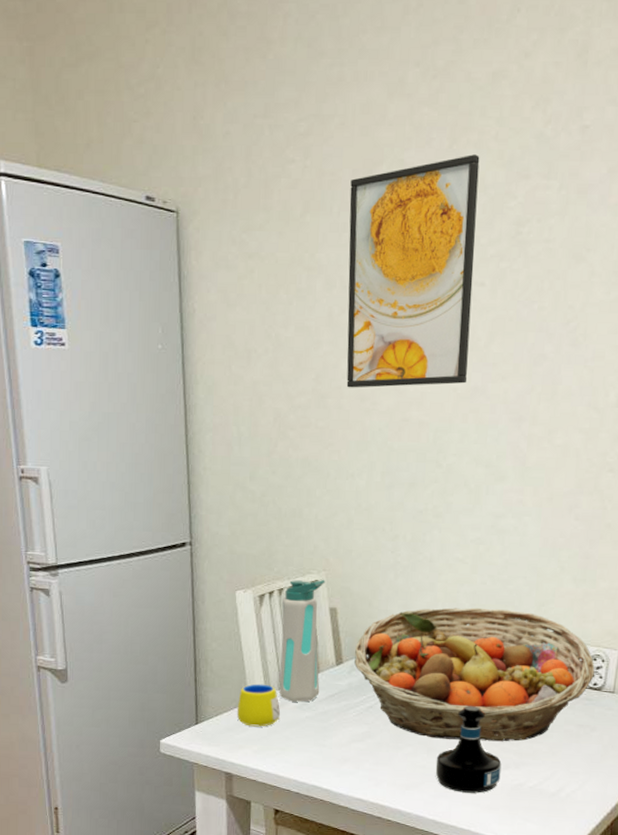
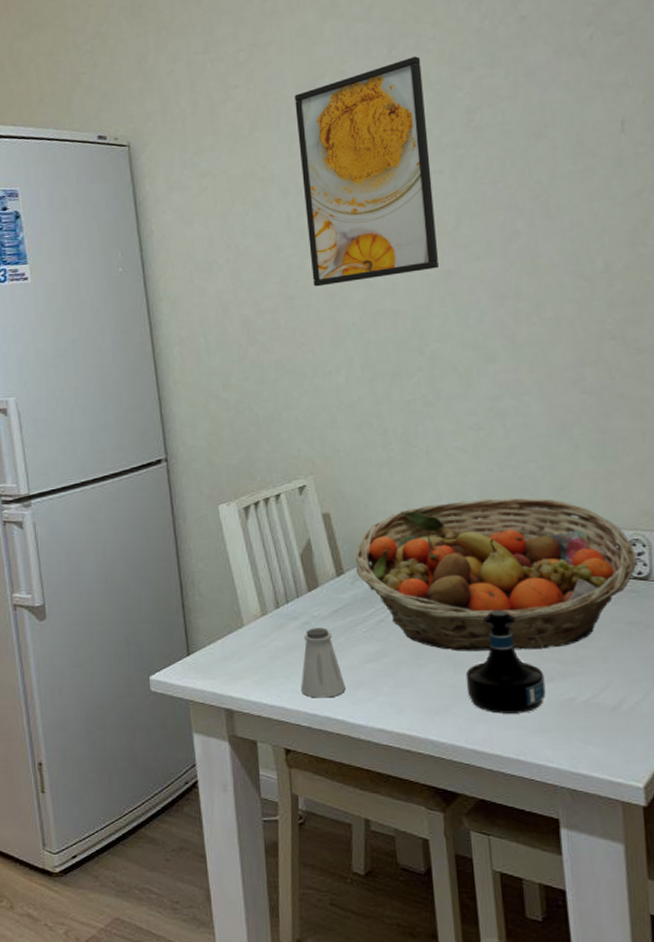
mug: present [236,683,280,727] -> none [231,604,280,654]
water bottle: present [279,579,325,702] -> none [269,483,322,622]
saltshaker: none [294,708,333,769] -> present [301,627,346,698]

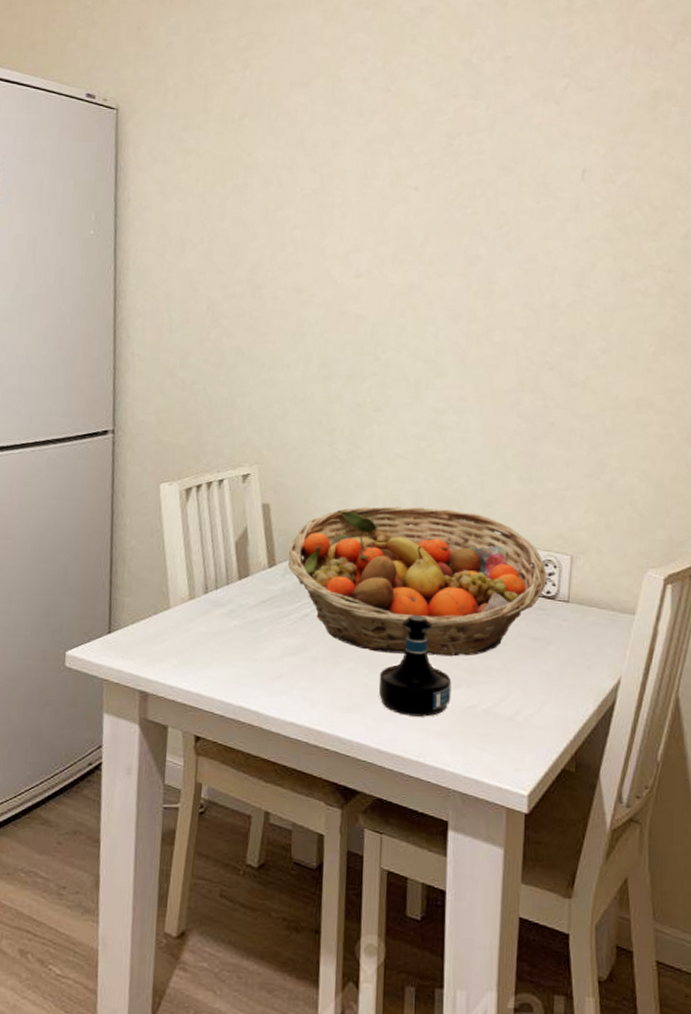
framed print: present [294,56,440,287] -> none [282,74,411,280]
saltshaker: present [301,627,346,698] -> none [219,616,263,688]

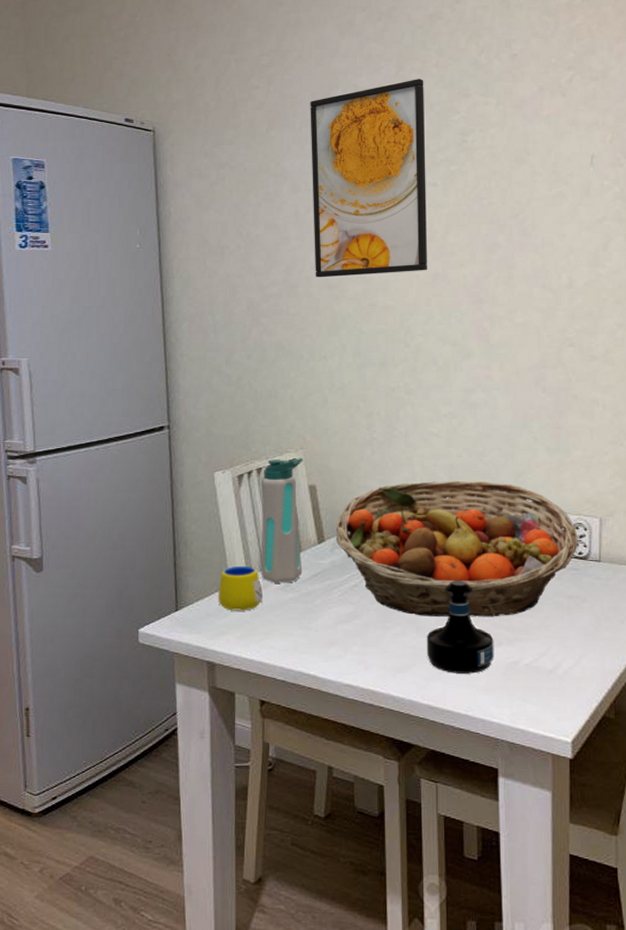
mug: none [155,587,205,637] -> present [218,565,262,611]
water bottle: none [205,473,258,609] -> present [261,457,303,583]
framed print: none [282,74,411,280] -> present [310,79,428,278]

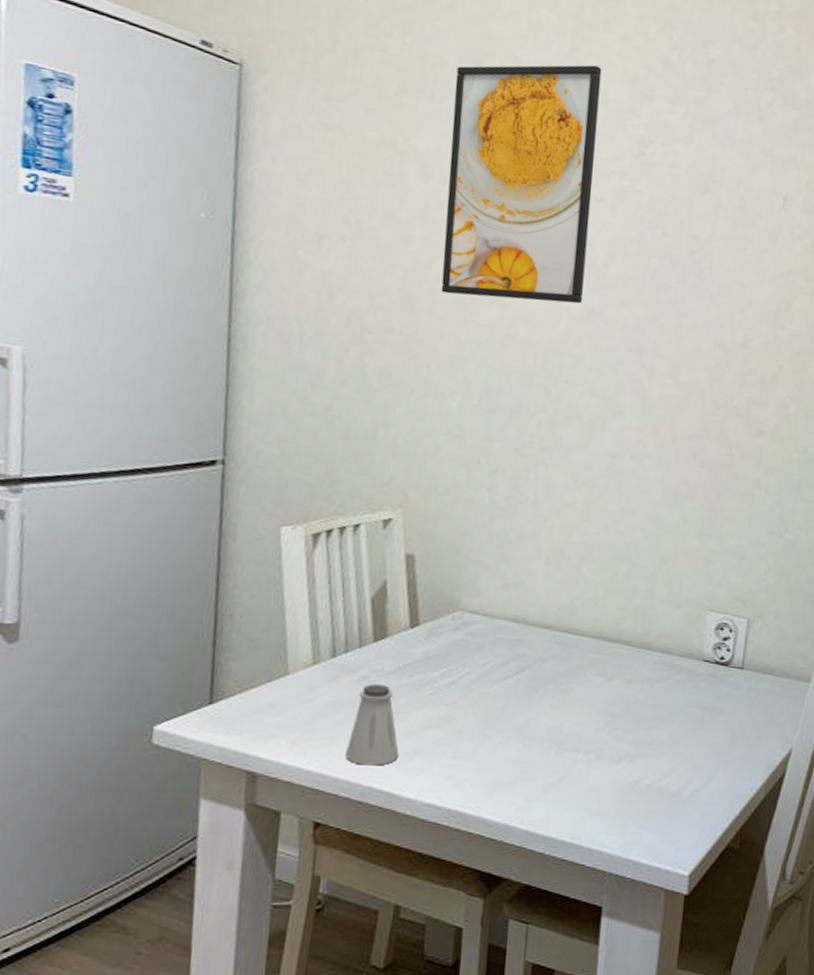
mug: present [218,565,262,611] -> none [269,649,331,708]
water bottle: present [261,457,303,583] -> none [331,517,402,675]
saltshaker: none [279,590,319,655] -> present [346,684,399,766]
fruit basket: present [336,480,578,617] -> none [434,560,722,728]
tequila bottle: present [426,581,494,674] -> none [531,682,614,795]

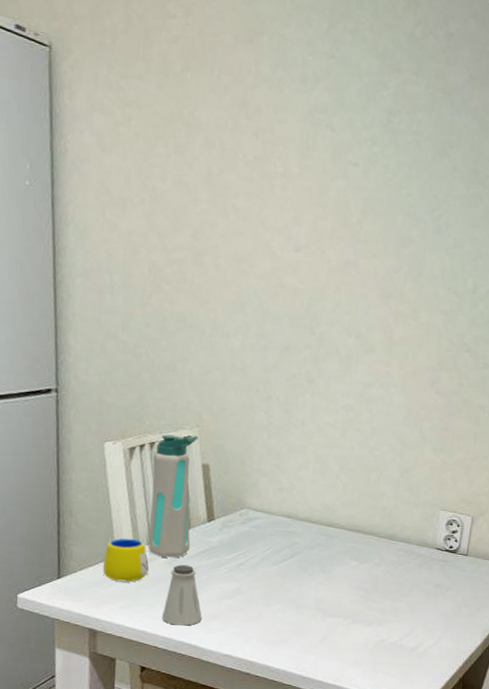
mug: none [269,649,331,708] -> present [102,538,149,582]
water bottle: none [331,517,402,675] -> present [148,434,198,558]
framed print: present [441,64,602,304] -> none [223,40,356,257]

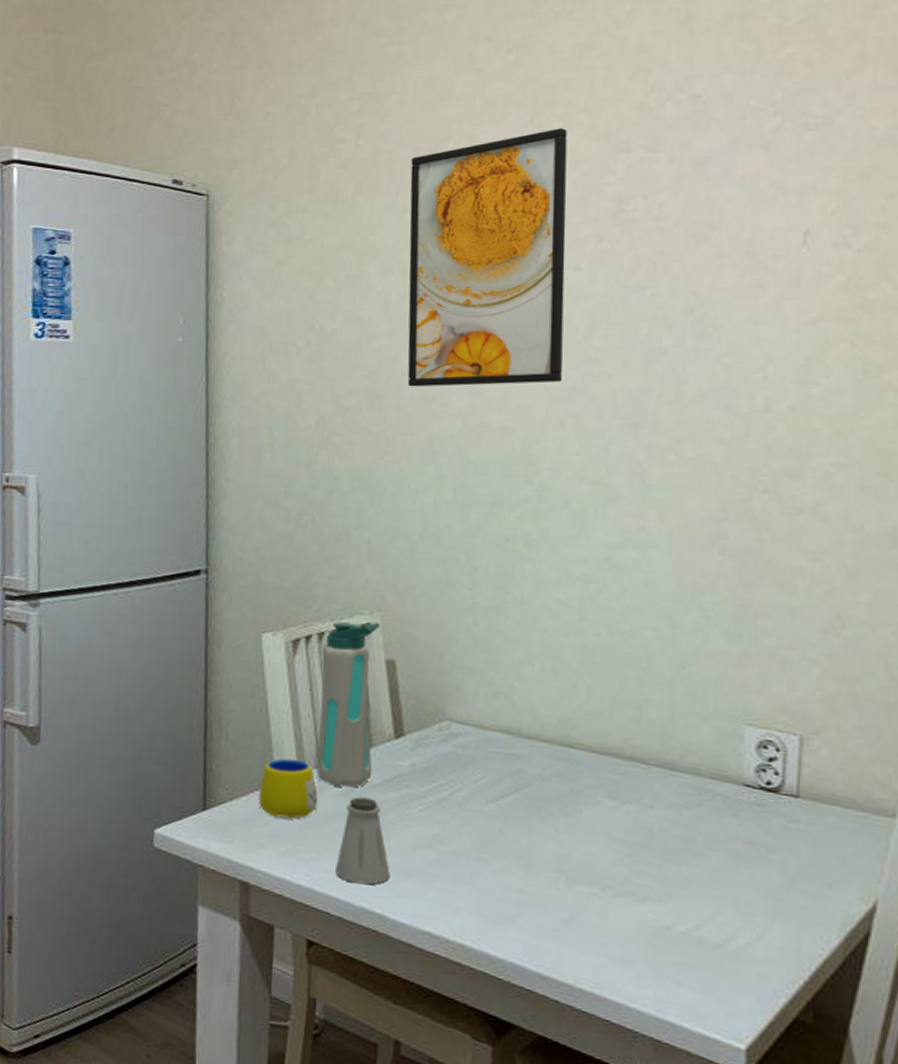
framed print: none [223,40,356,257] -> present [407,128,568,387]

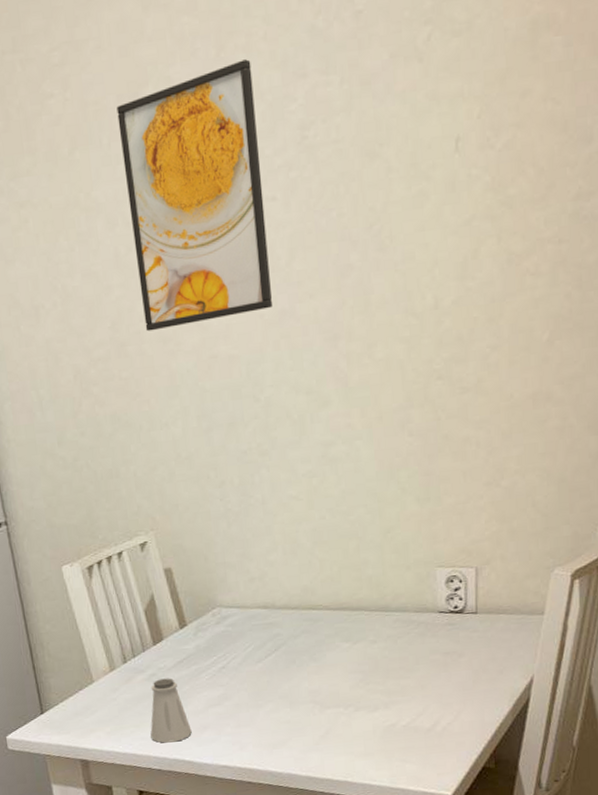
mug: present [258,758,317,819] -> none [82,660,129,708]
water bottle: present [317,622,380,788] -> none [112,539,167,675]

